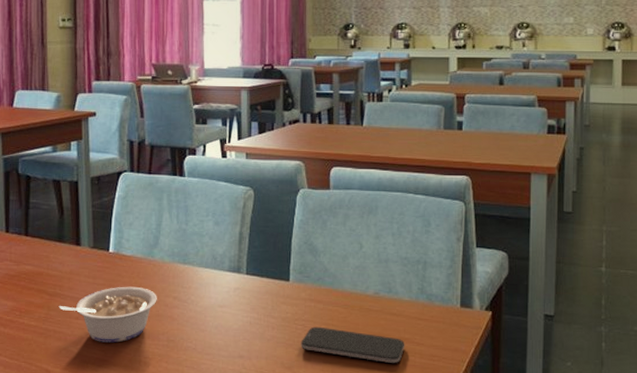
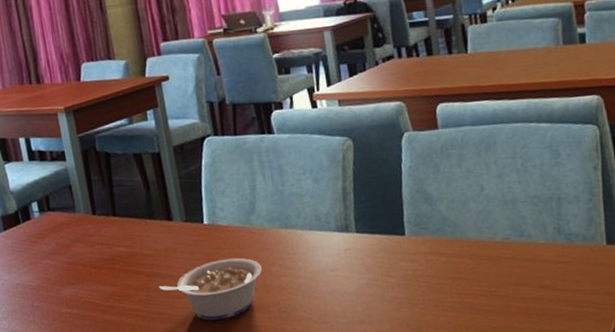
smartphone: present [301,326,405,364] -> none [426,281,547,315]

